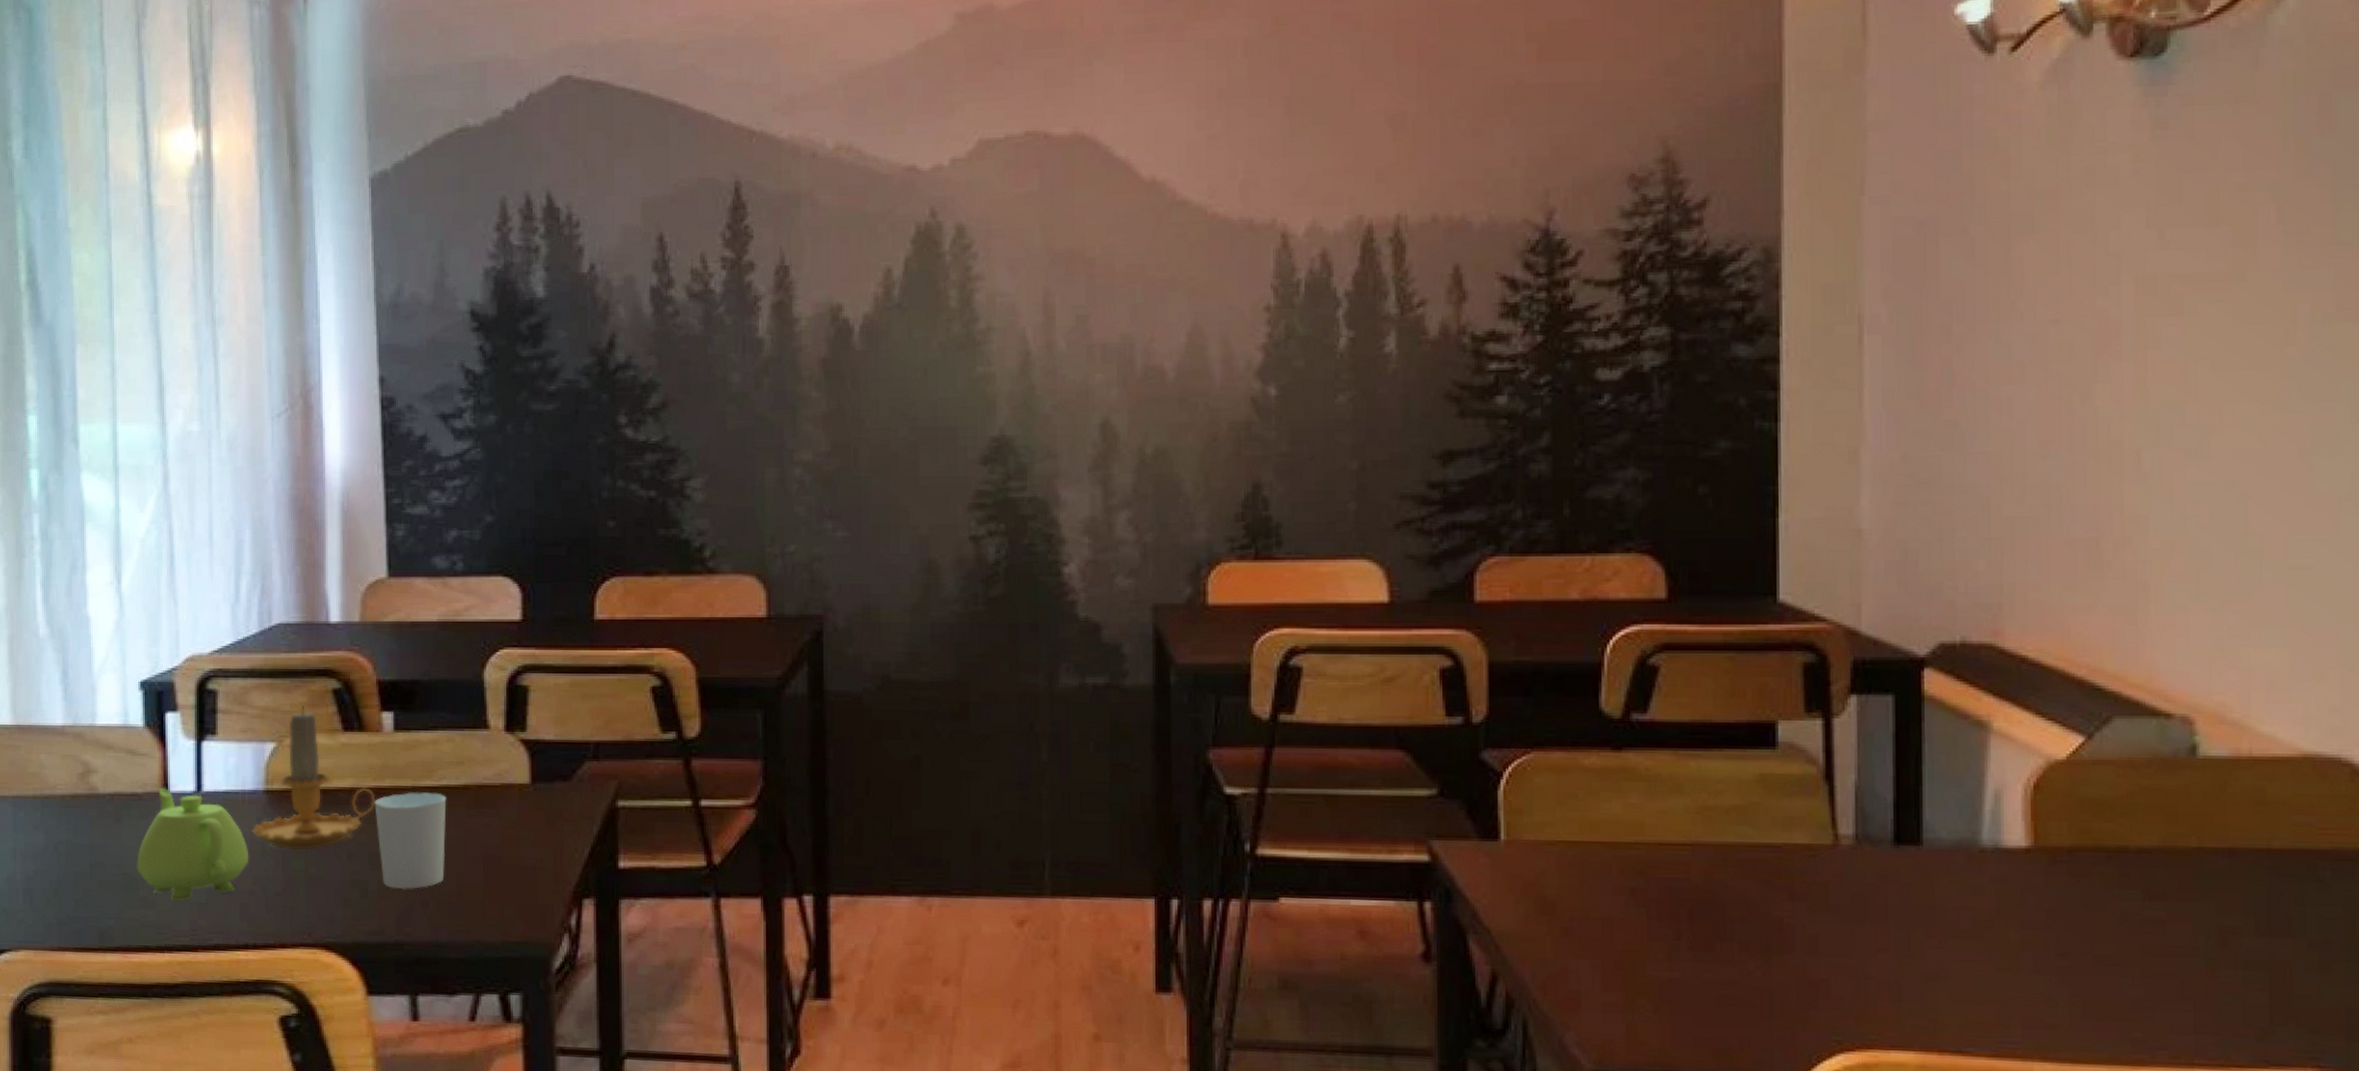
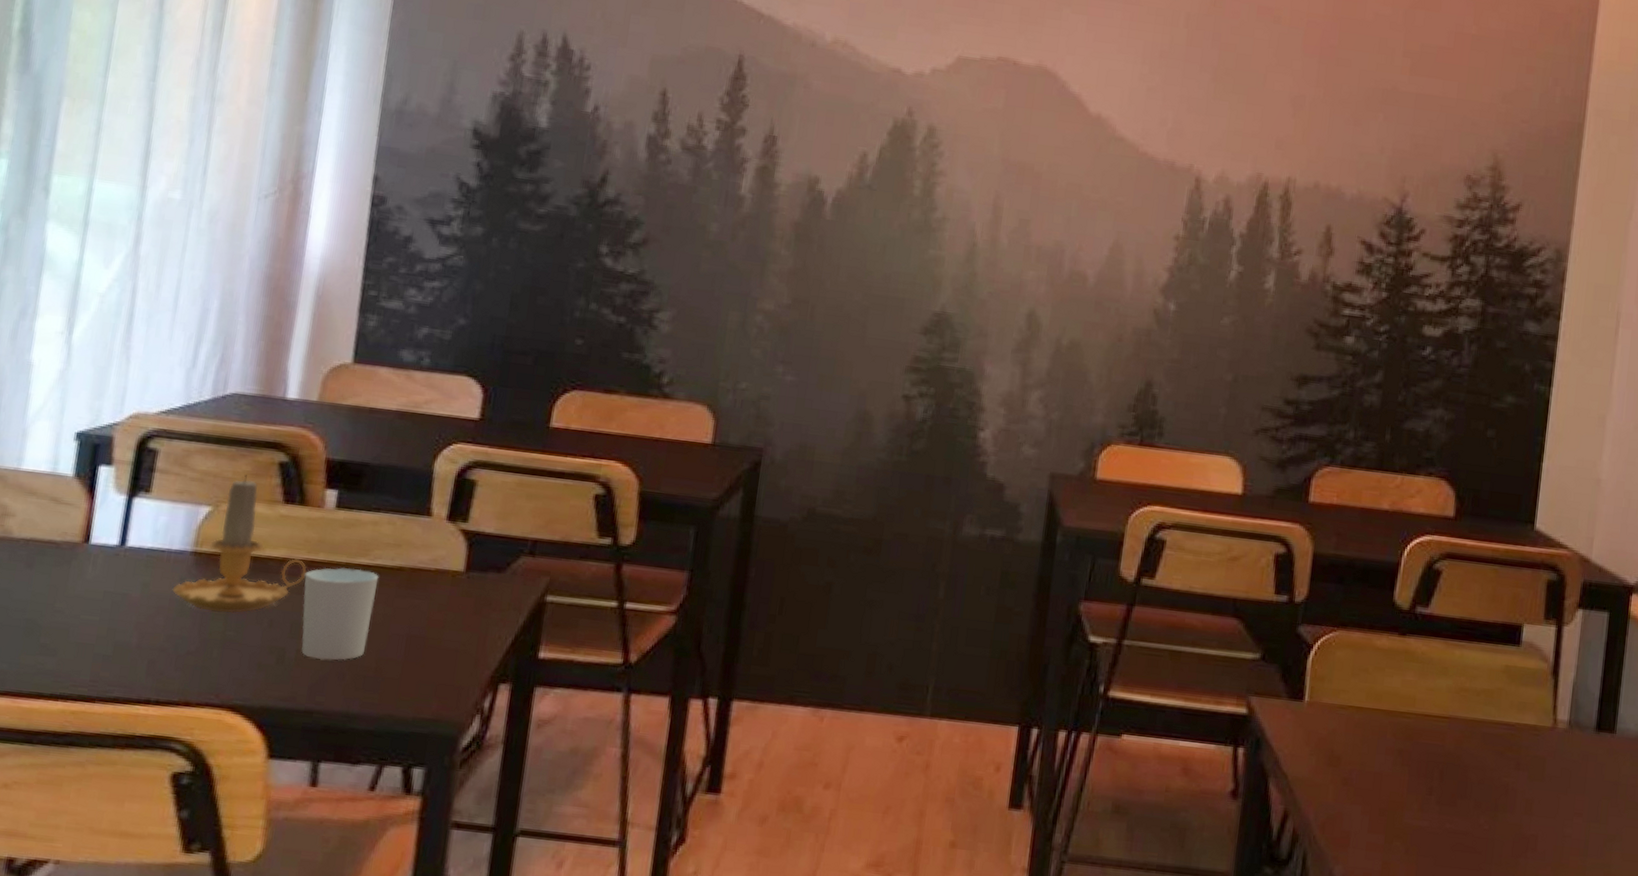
teapot: present [136,787,249,902] -> none [41,538,166,652]

